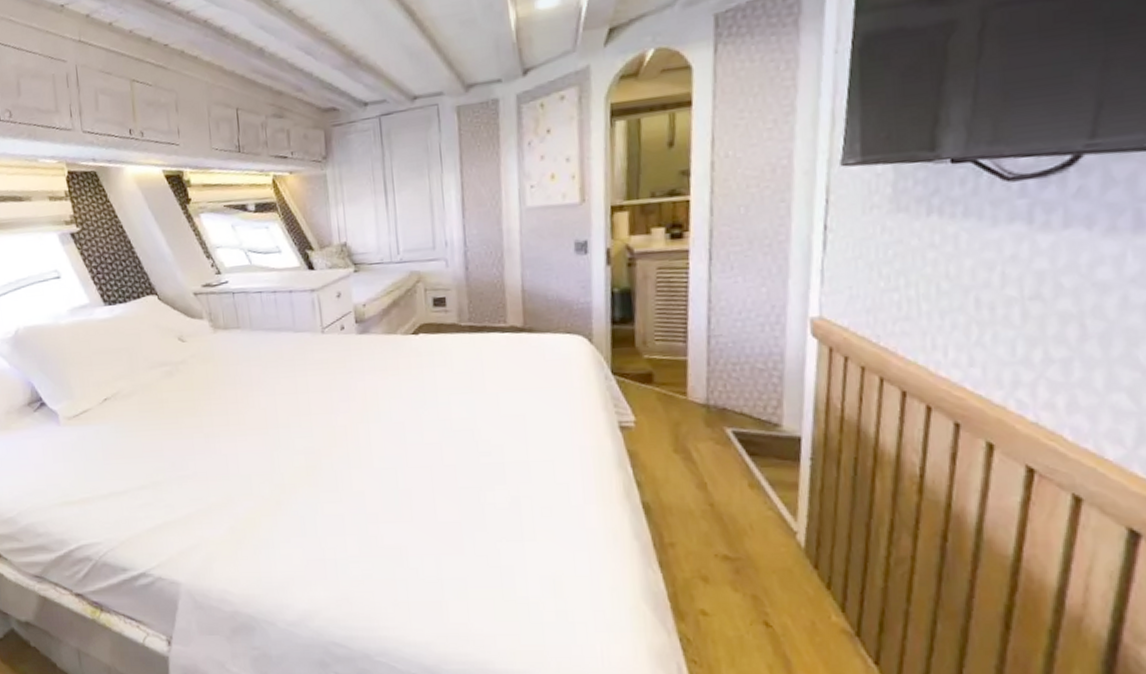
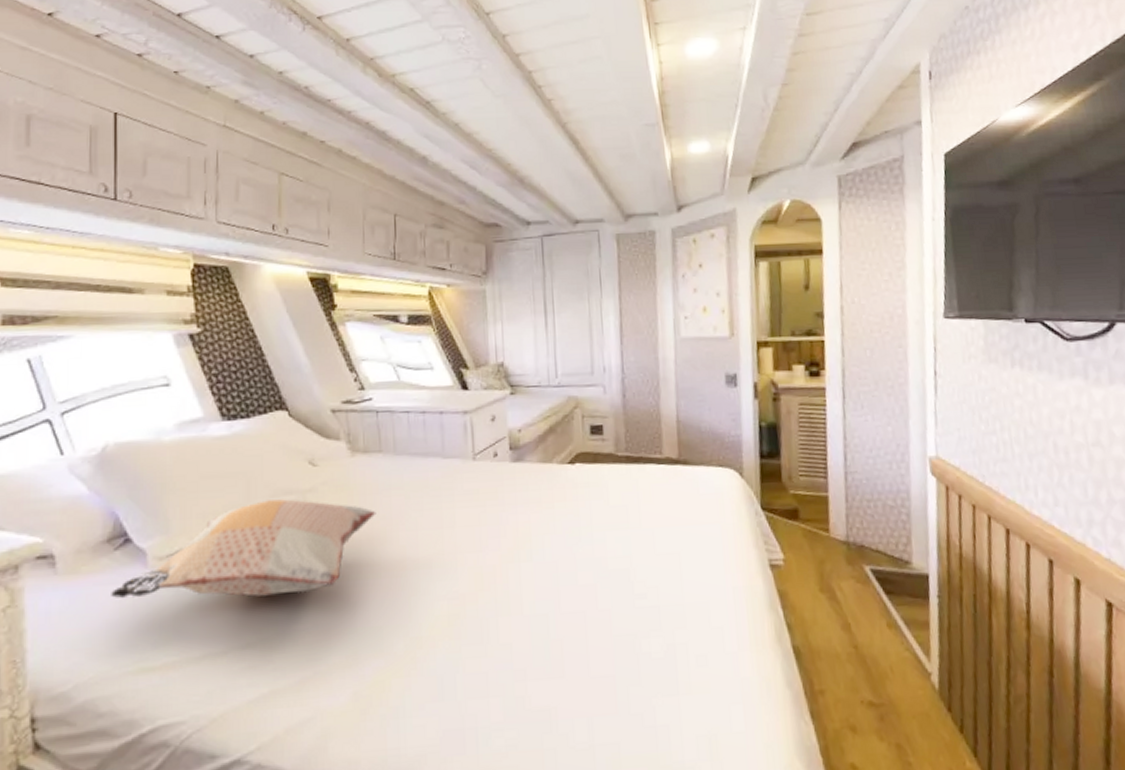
decorative pillow: none [35,370,239,449] -> present [111,499,376,599]

